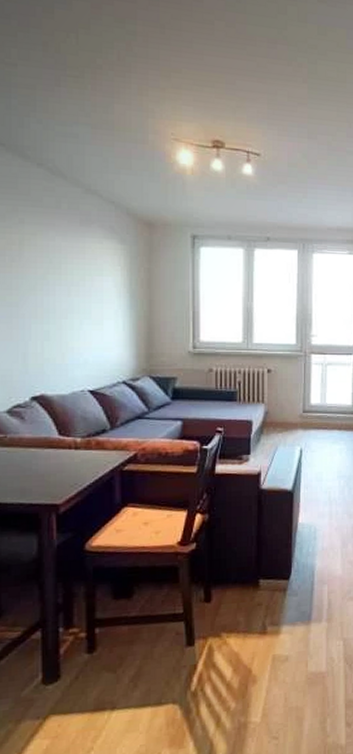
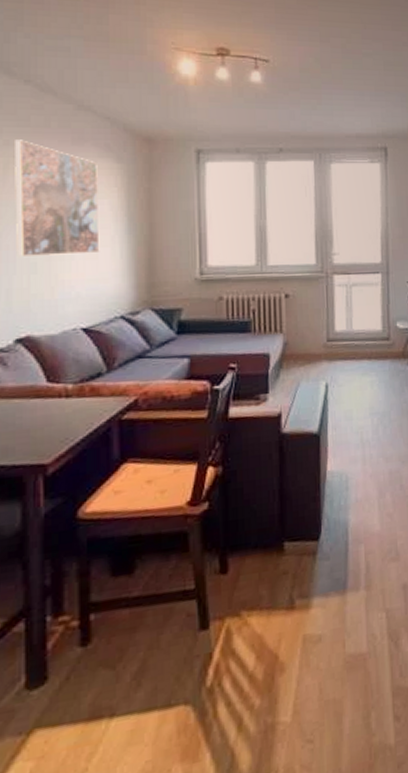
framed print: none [29,218,105,325] -> present [15,139,100,256]

